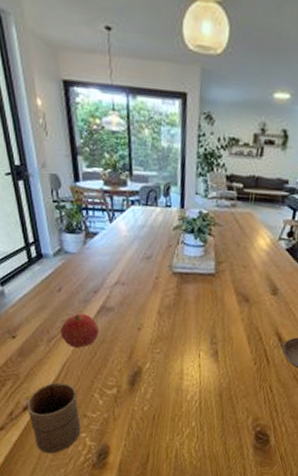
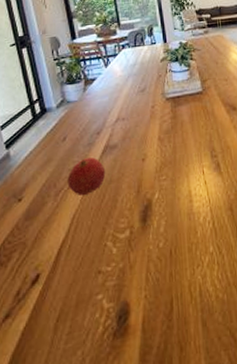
cup: present [27,382,81,454] -> none [35,238,96,335]

